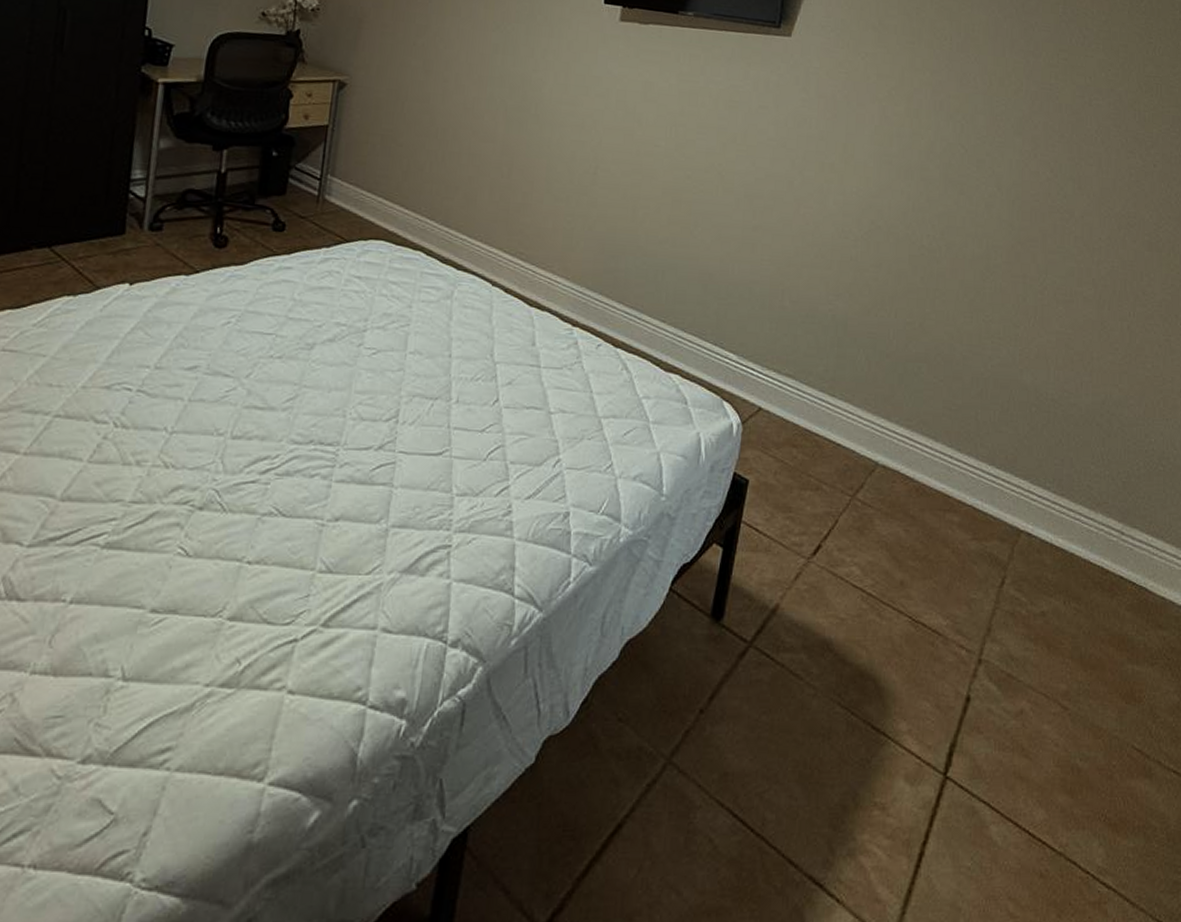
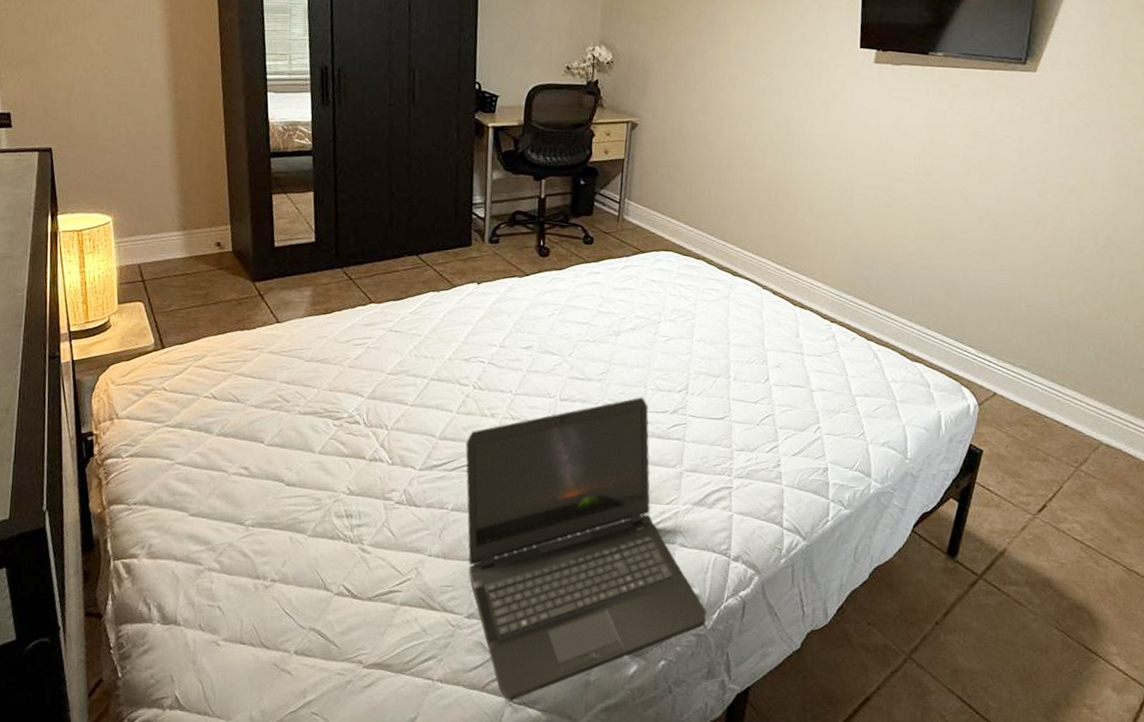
laptop computer: none [87,429,415,887] -> present [465,397,707,701]

